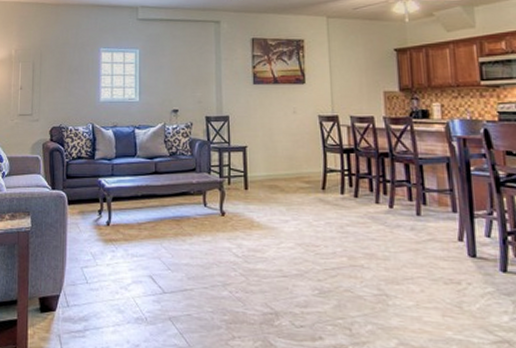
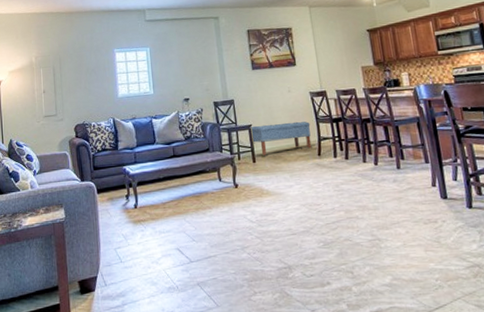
bench: none [244,148,316,183] -> present [249,121,312,156]

